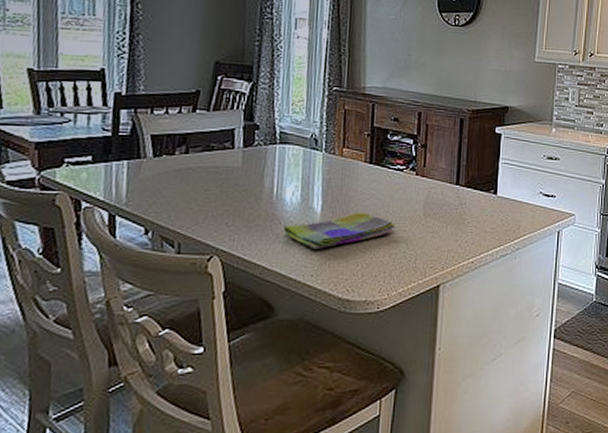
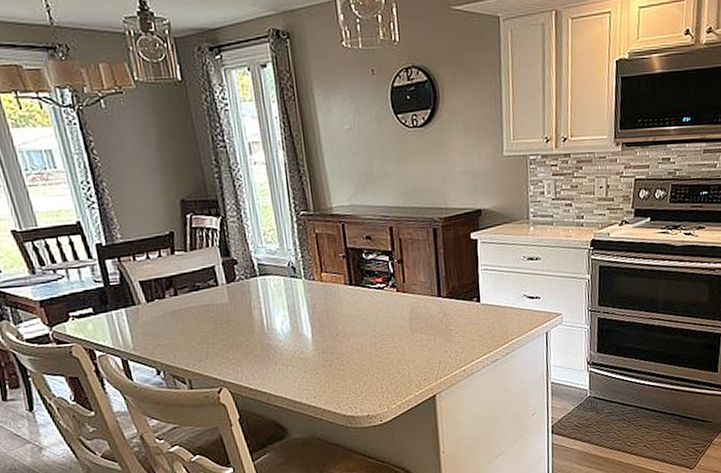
dish towel: present [283,212,396,249] -> none [279,333,386,373]

